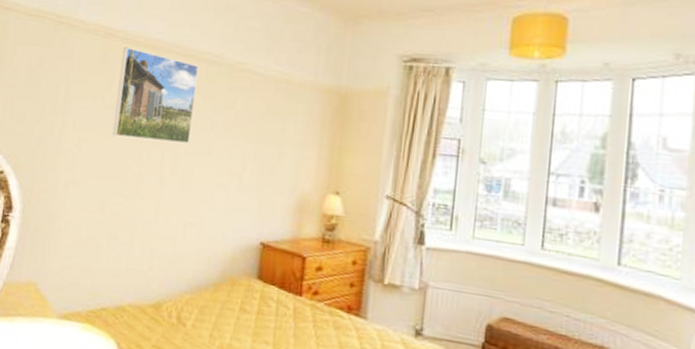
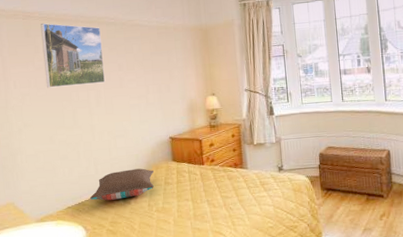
pillow: none [133,273,229,318] -> present [89,168,155,201]

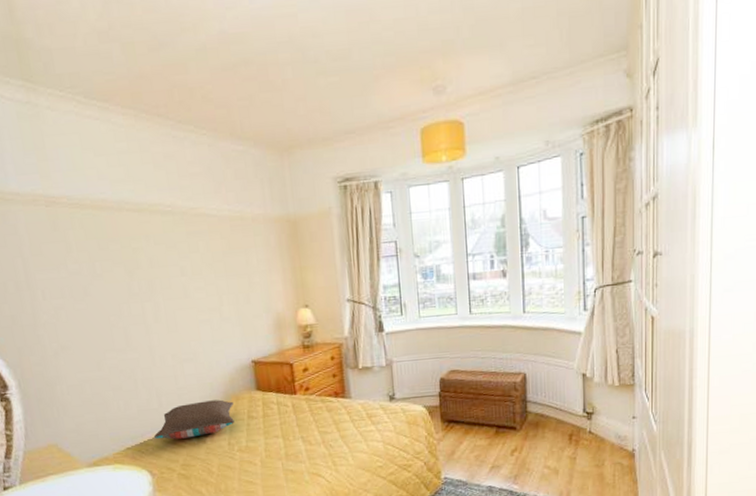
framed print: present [40,23,106,88] -> none [71,212,165,300]

